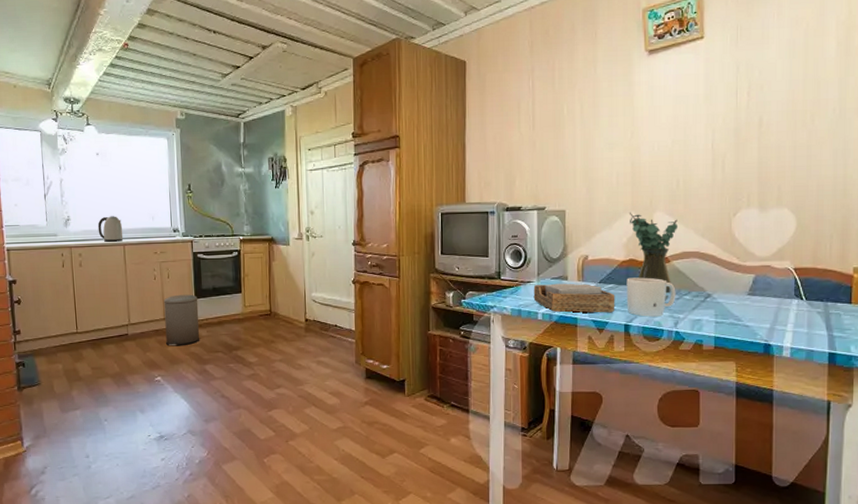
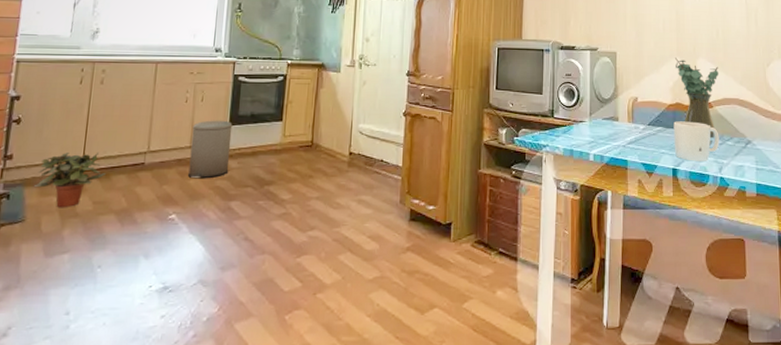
potted plant: none [41,325,99,373] -> present [33,152,107,207]
kettle: present [97,216,124,243] -> none [129,31,159,60]
napkin holder: present [533,283,615,313] -> none [585,124,664,156]

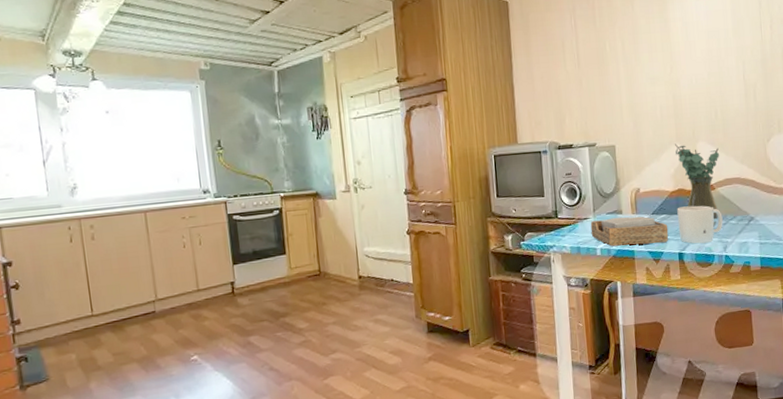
potted plant: present [33,152,107,207] -> none [48,306,120,363]
pedal bin: present [188,120,233,179] -> none [196,260,242,320]
napkin holder: none [585,124,664,156] -> present [590,216,669,247]

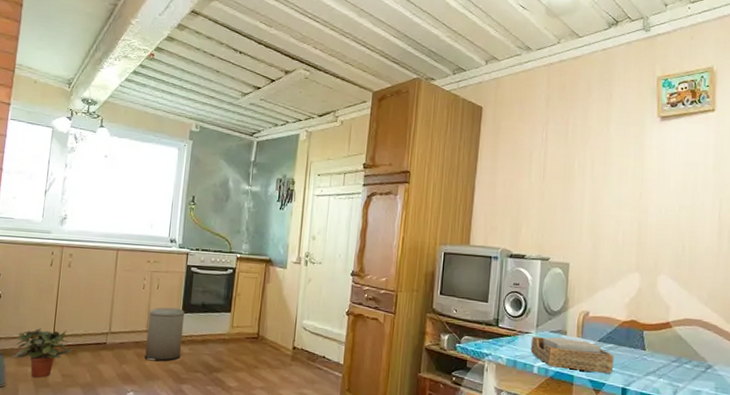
potted plant: none [48,306,120,363] -> present [12,328,74,378]
pedal bin: none [196,260,242,320] -> present [145,307,185,362]
vase: present [675,143,719,227] -> none [633,272,681,367]
mug: present [677,205,723,244] -> none [625,339,677,384]

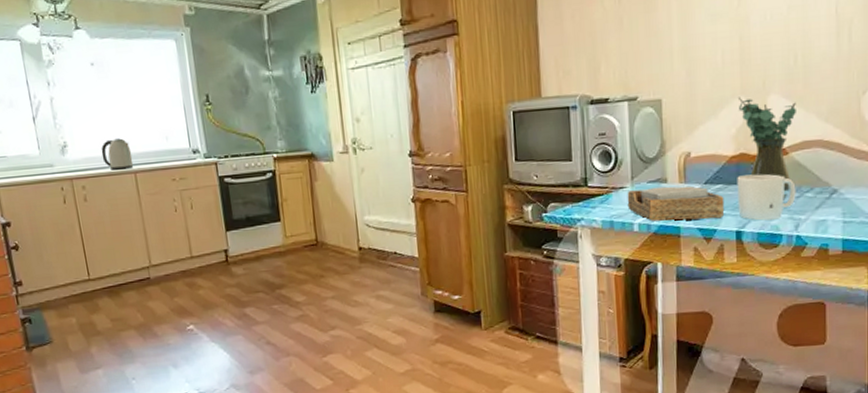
potted plant: present [12,328,74,378] -> none [50,270,116,327]
kettle: none [93,219,119,247] -> present [101,138,134,171]
pedal bin: present [145,307,185,362] -> none [189,226,236,289]
mug: none [625,339,677,384] -> present [737,174,796,221]
vase: none [633,272,681,367] -> present [739,97,796,200]

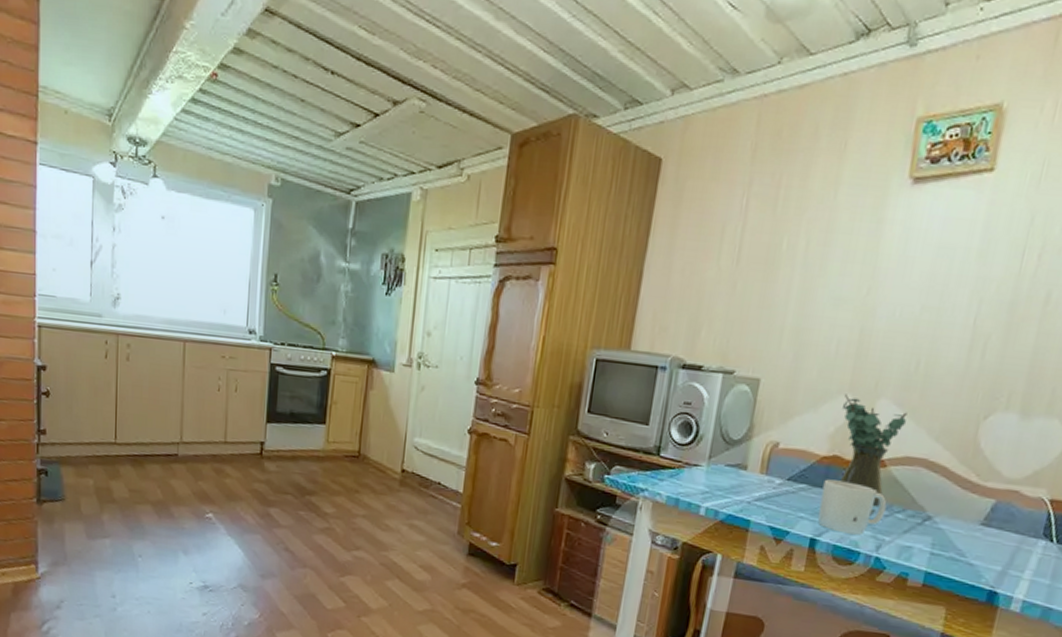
kettle: present [101,138,134,171] -> none [154,301,186,337]
napkin holder: present [627,186,725,222] -> none [698,470,806,521]

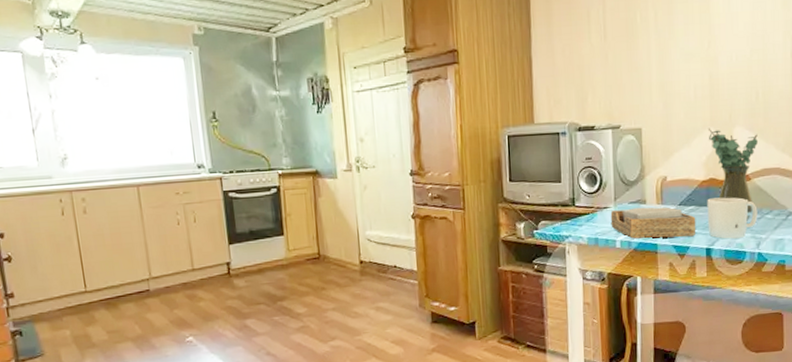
napkin holder: none [698,470,806,521] -> present [610,207,696,240]

